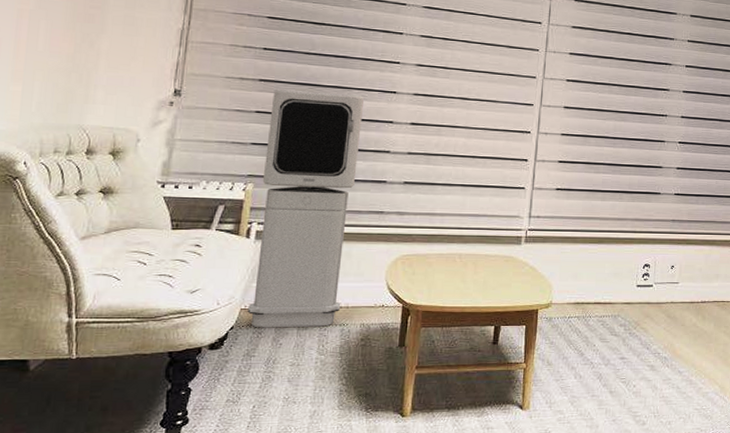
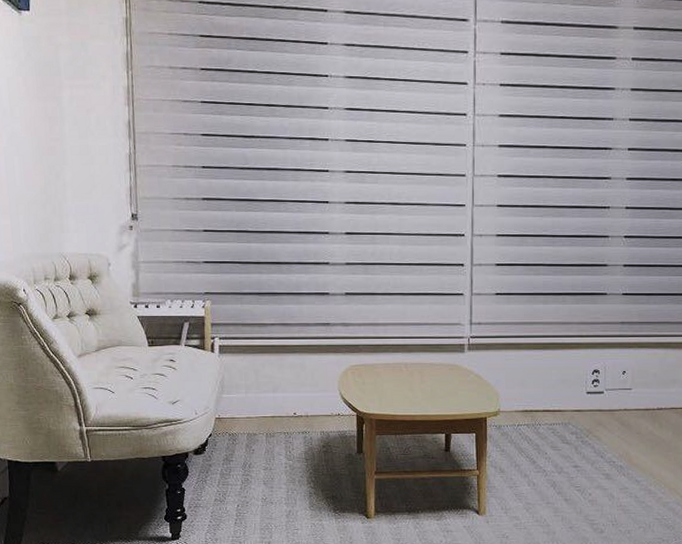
air purifier: present [247,88,364,328] -> none [216,206,301,435]

